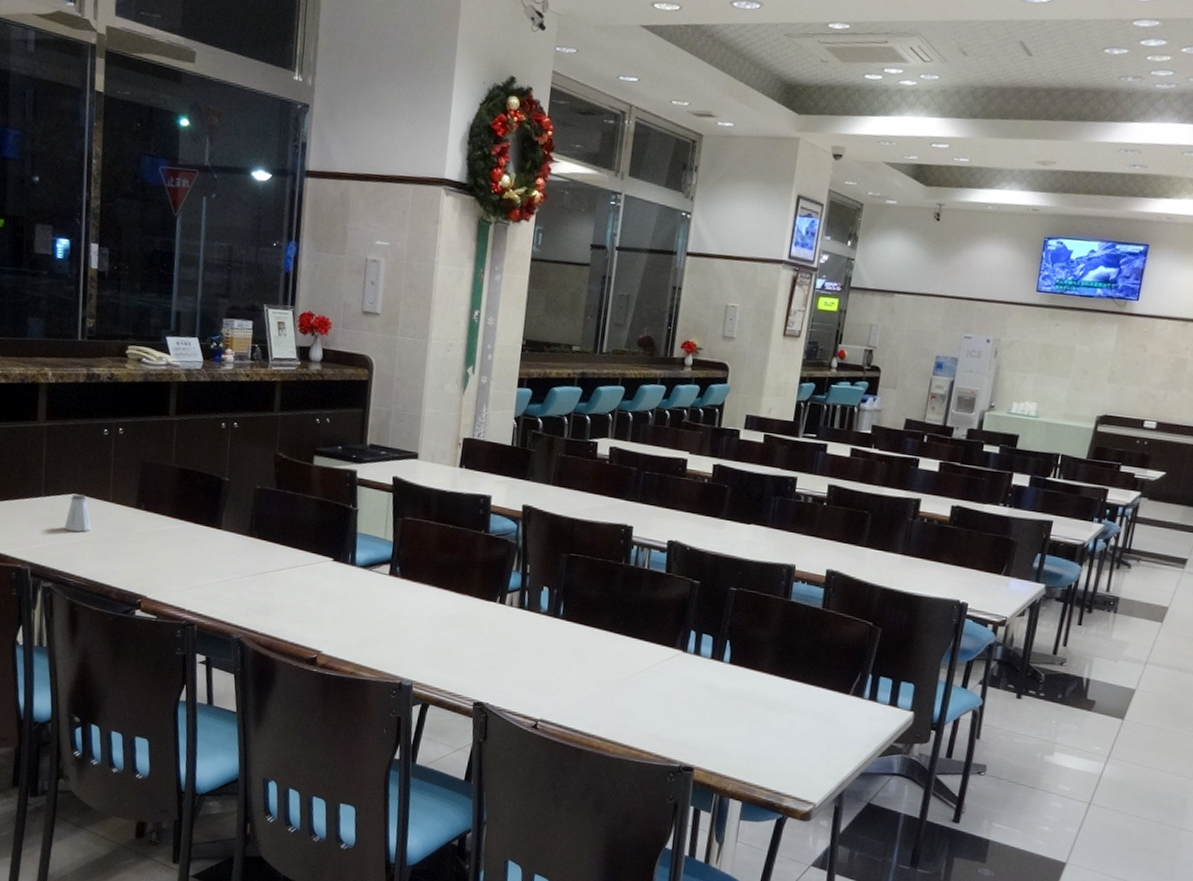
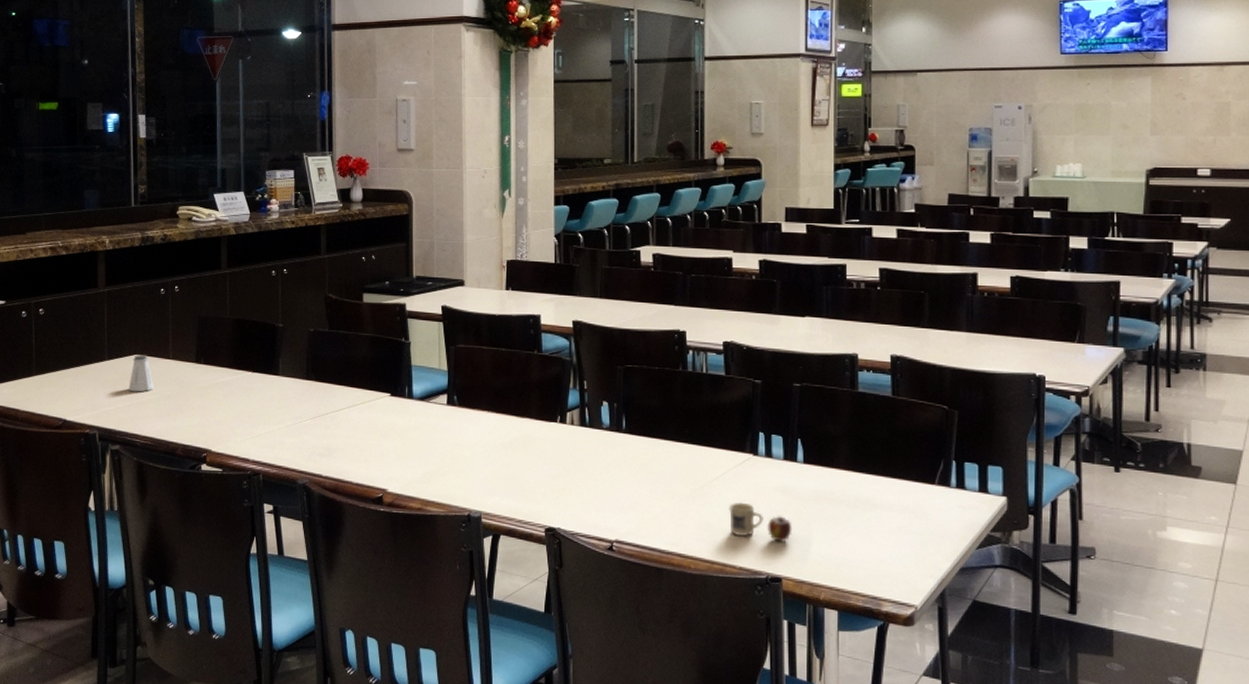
mug: none [651,694,711,735] -> present [729,502,792,542]

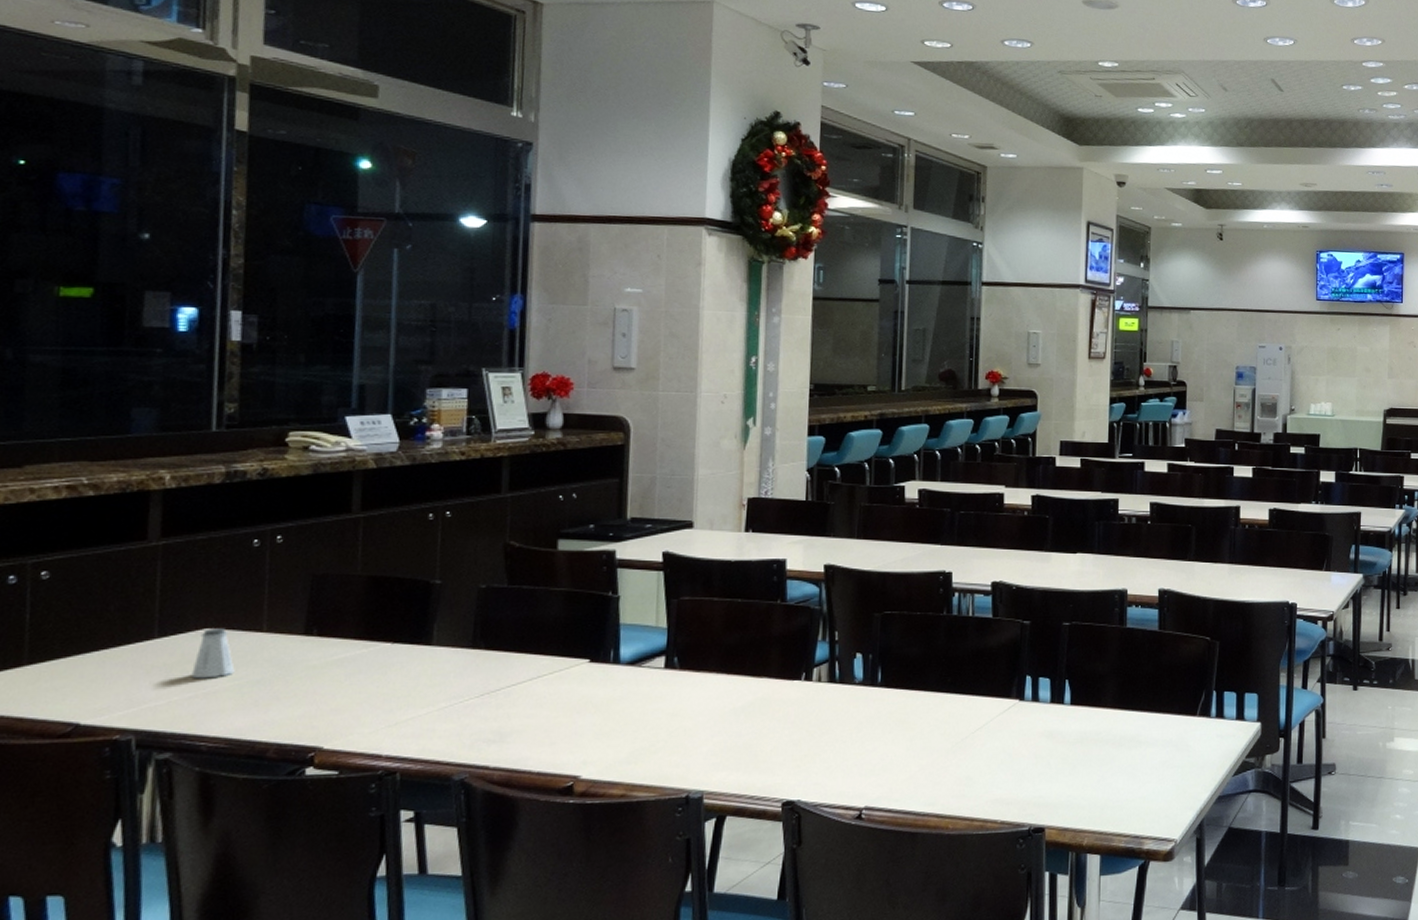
mug: present [729,502,792,542] -> none [992,751,1057,790]

